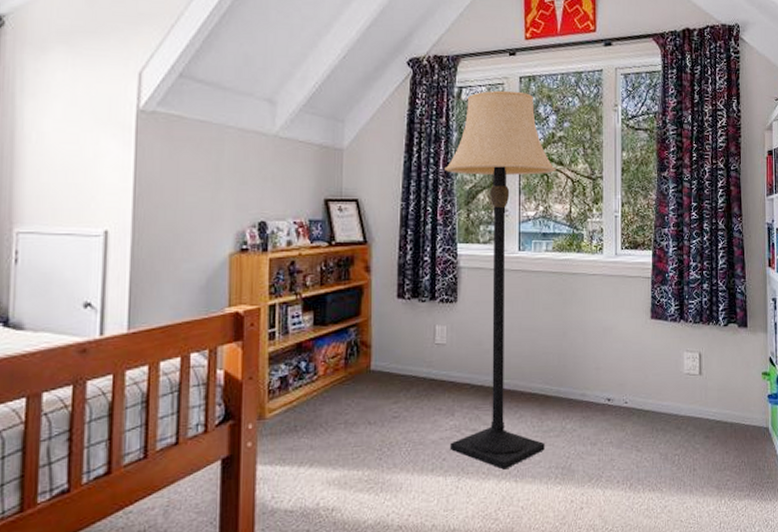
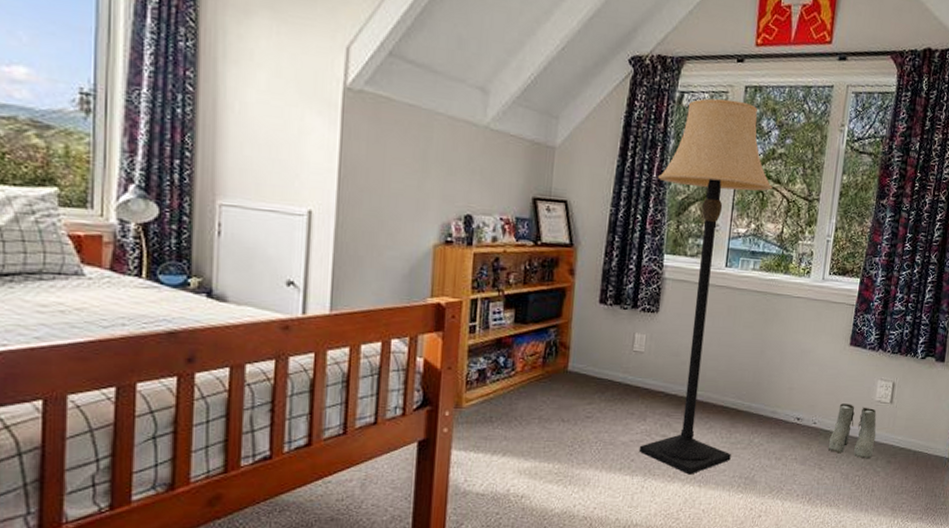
boots: none [642,379,690,436] -> present [828,403,877,459]

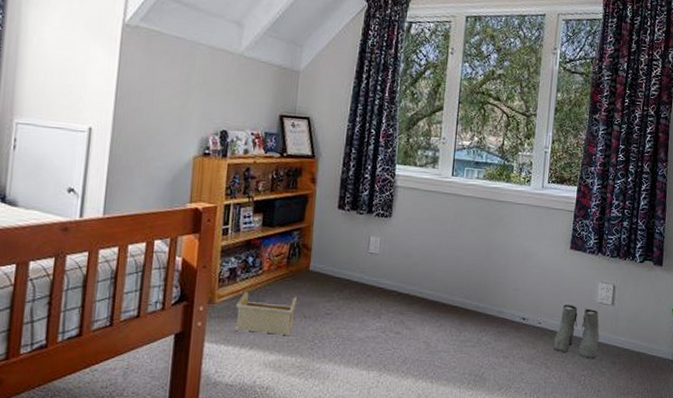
storage bin: none [485,394,554,442] -> present [234,291,297,336]
lamp: present [638,98,773,475] -> none [374,27,493,371]

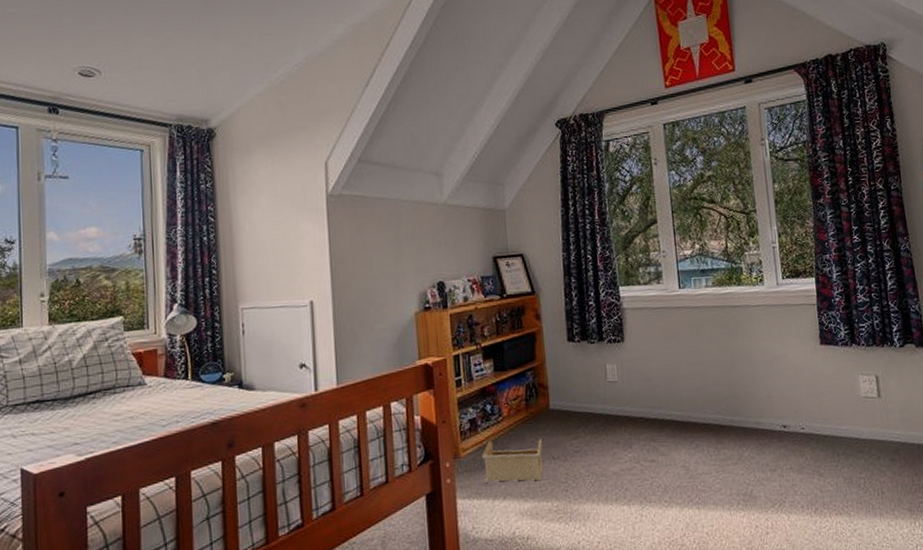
boots: present [553,304,600,359] -> none [821,404,873,460]

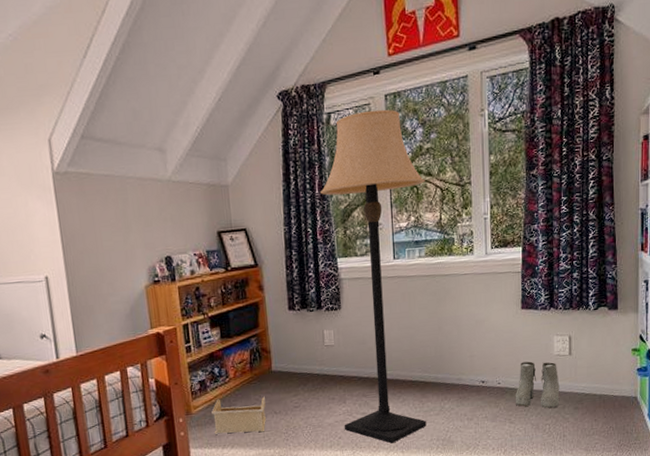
lamp: none [600,137,724,498] -> present [320,109,426,444]
boots: none [821,404,873,460] -> present [515,361,560,409]

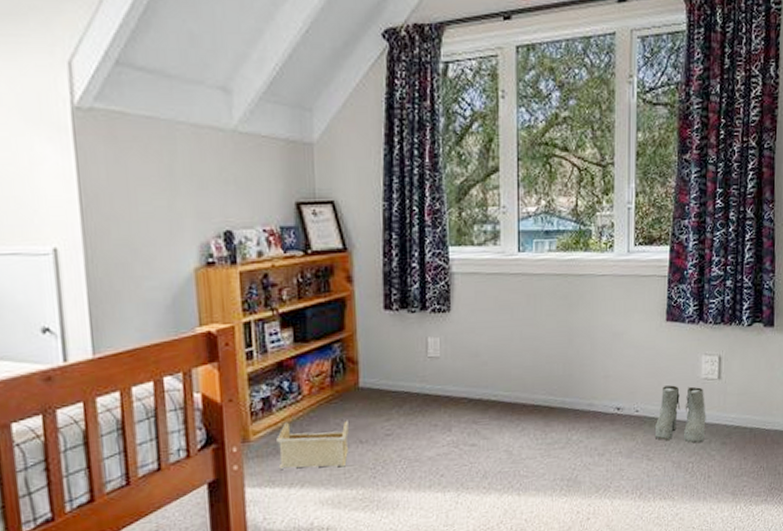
lamp: present [320,109,426,444] -> none [431,64,560,484]

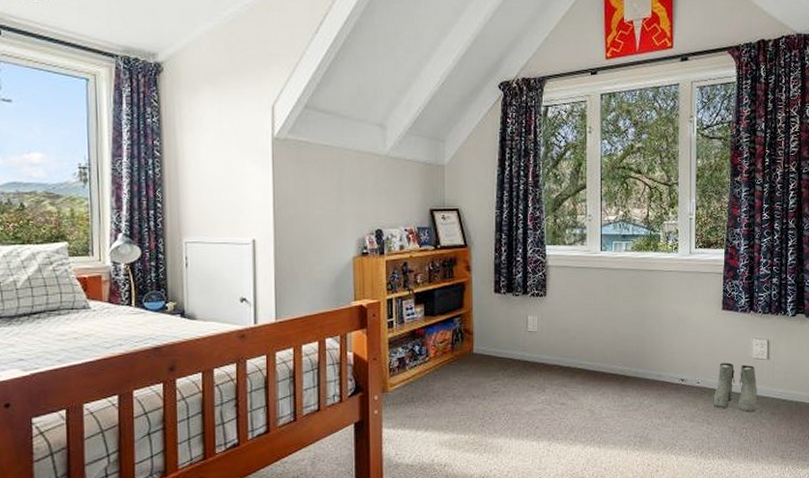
storage bin: present [277,420,349,469] -> none [408,378,464,416]

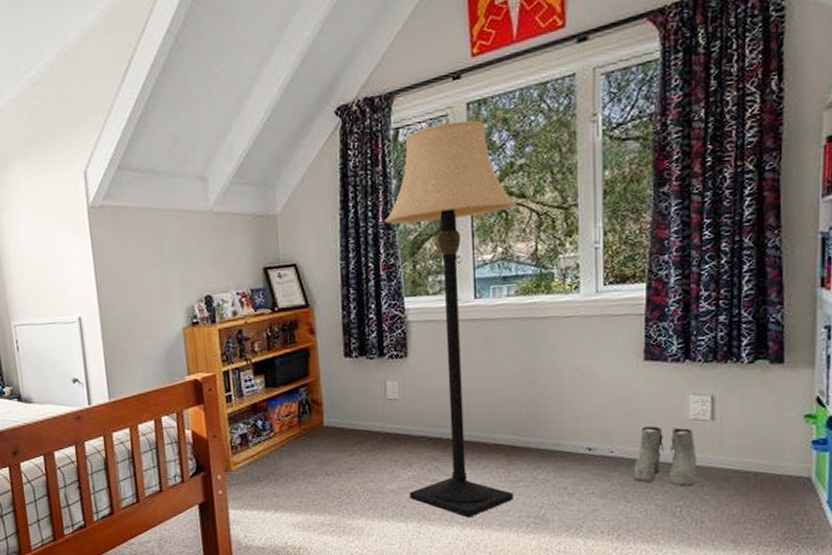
lamp: none [534,107,635,437] -> present [385,120,517,518]

